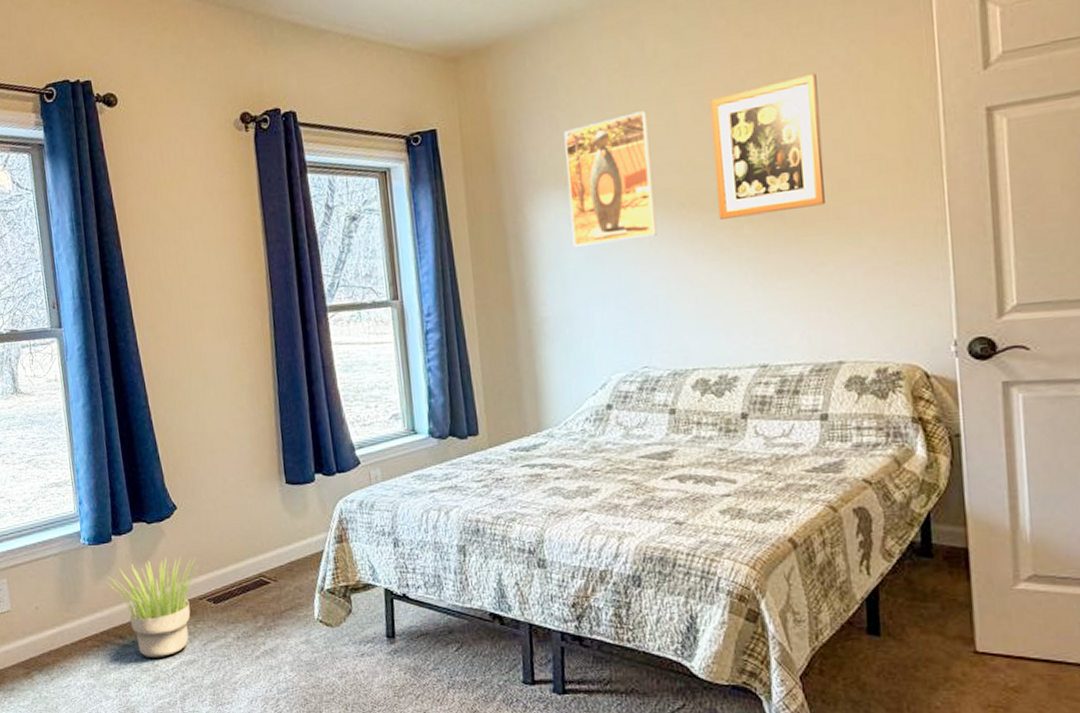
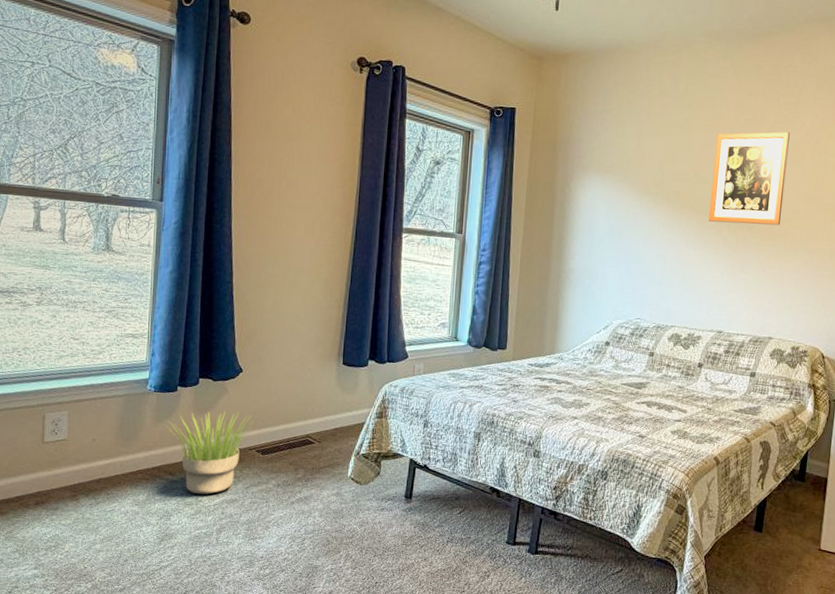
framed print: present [564,111,657,247] -> none [603,130,673,224]

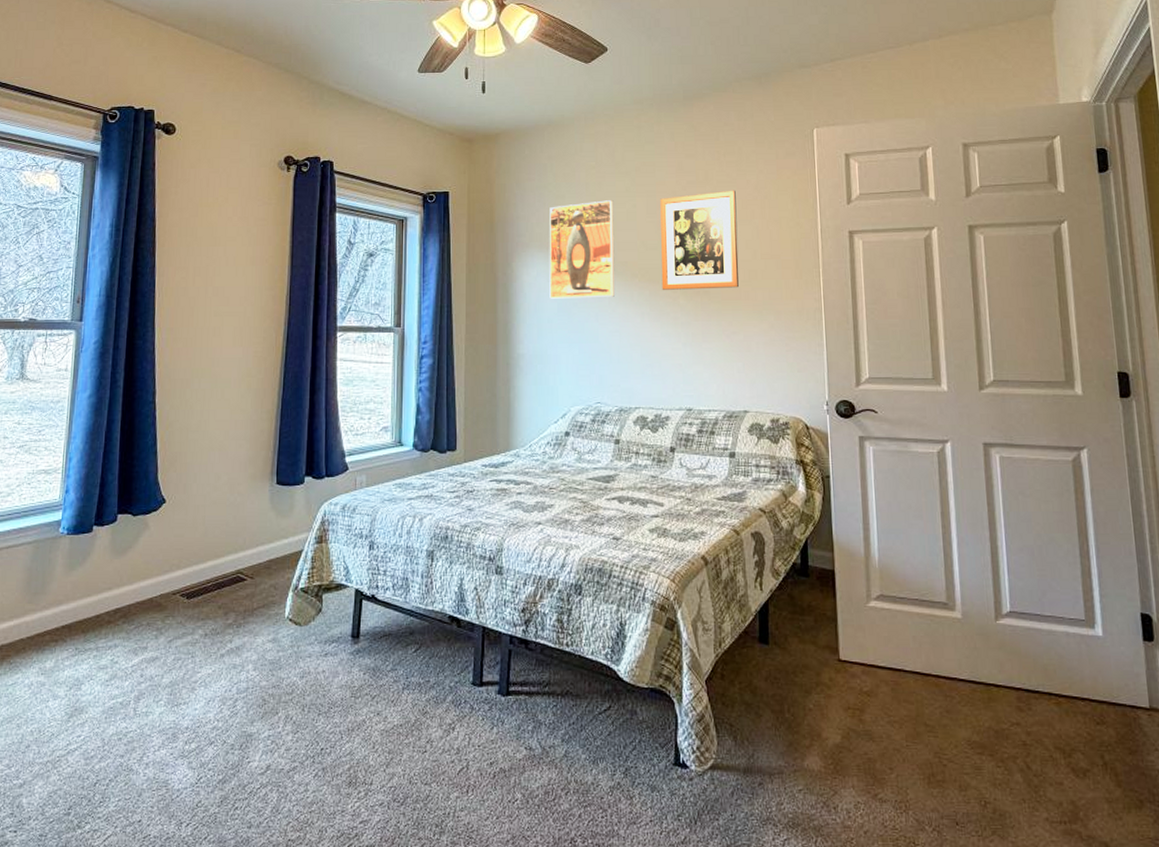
potted plant: present [166,411,254,495] -> none [79,550,178,655]
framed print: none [603,130,673,224] -> present [549,200,615,299]

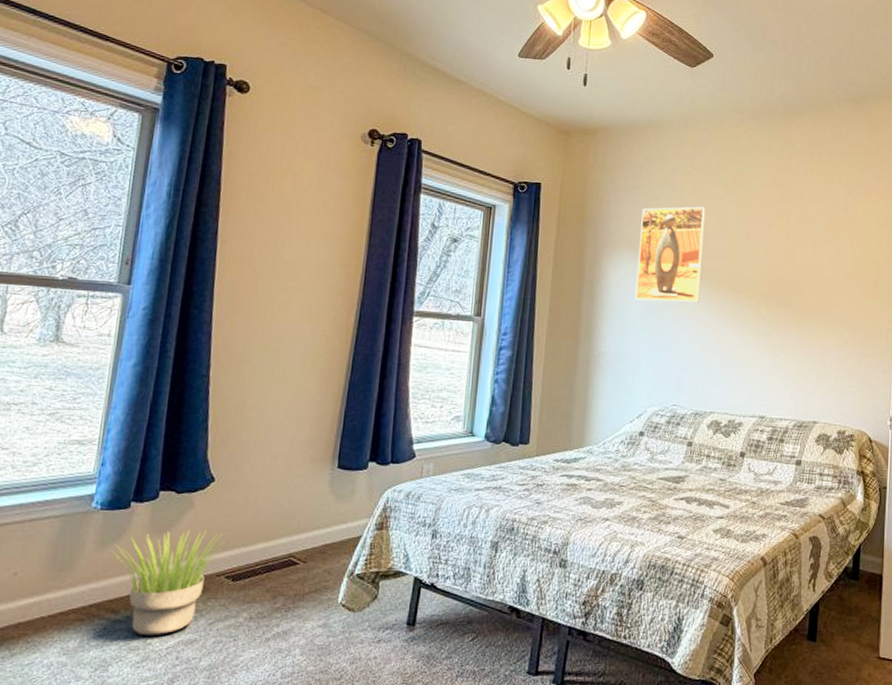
potted plant: none [79,550,178,655] -> present [112,529,225,636]
wall art: present [660,190,739,290] -> none [746,208,825,303]

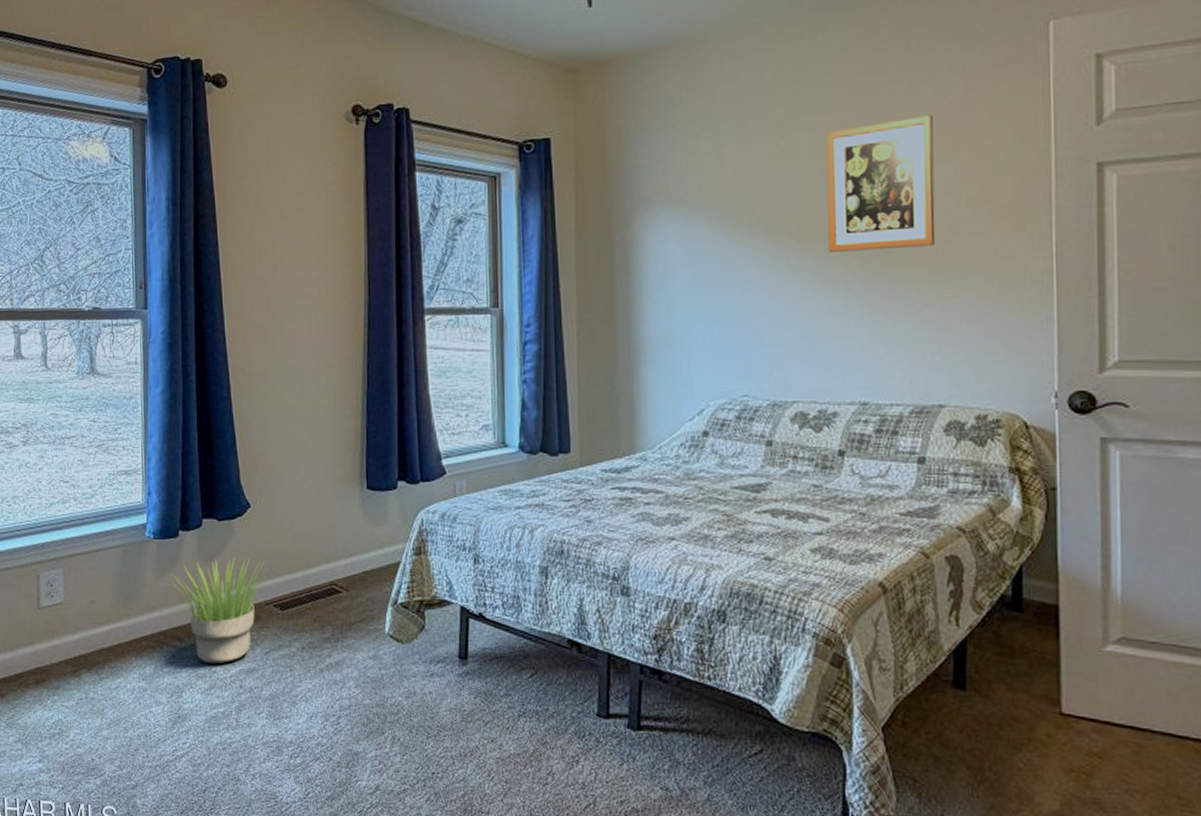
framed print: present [635,206,706,303] -> none [678,137,766,268]
wall art: none [746,208,825,303] -> present [826,114,935,252]

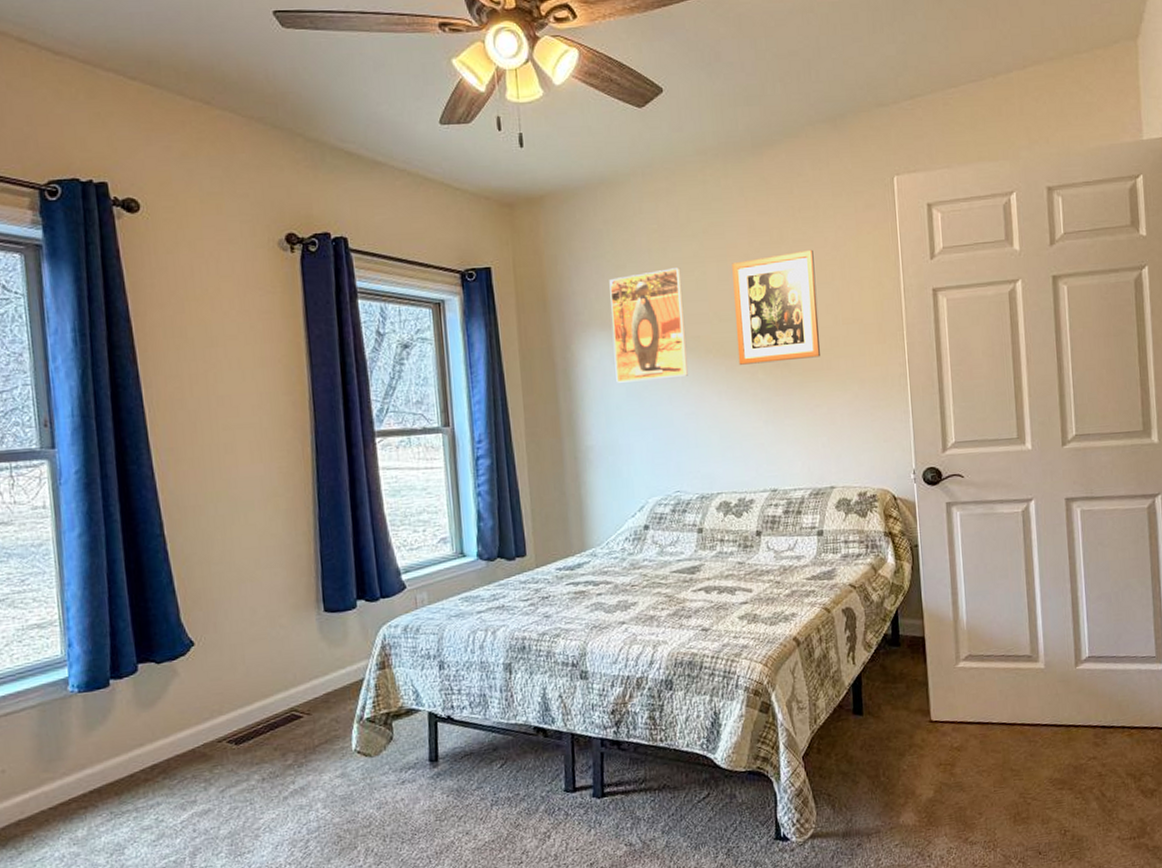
potted plant: present [169,557,268,664] -> none [100,696,219,814]
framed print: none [678,137,766,268] -> present [609,268,688,383]

